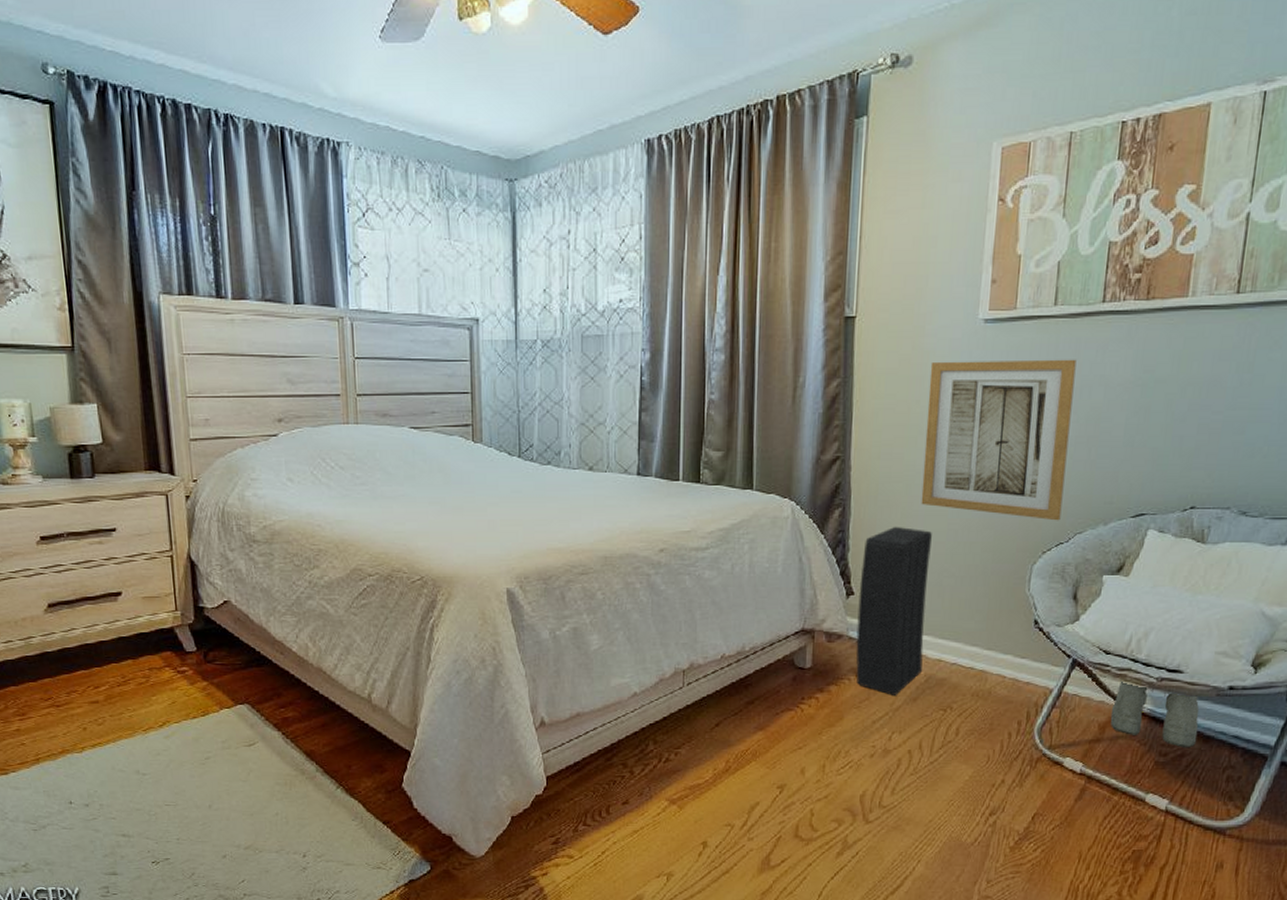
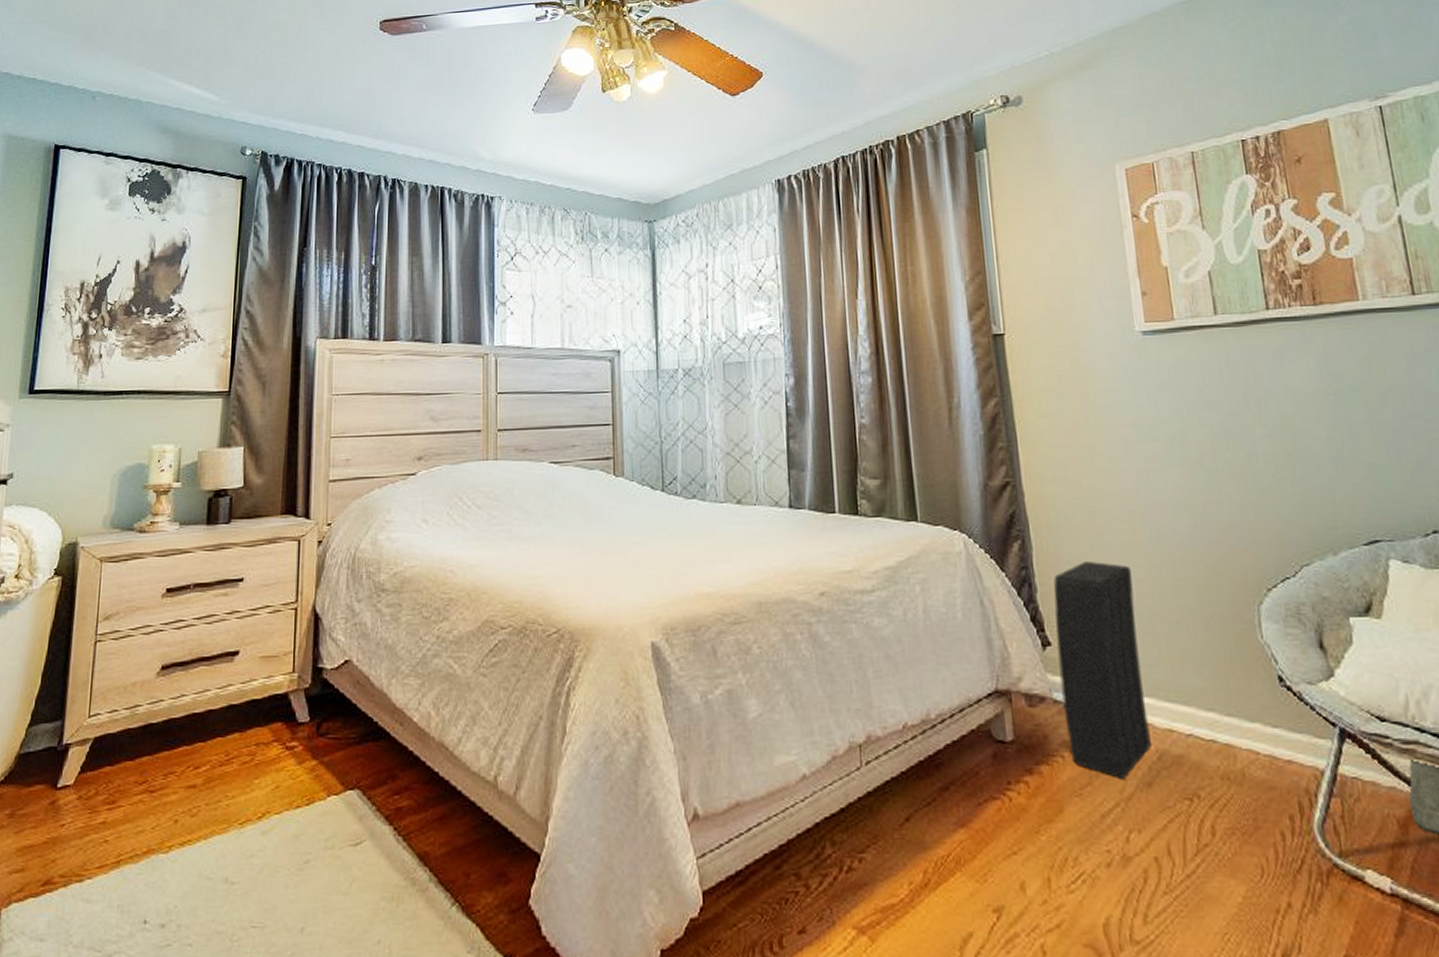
wall art: present [921,359,1077,521] -> none [1093,369,1279,551]

